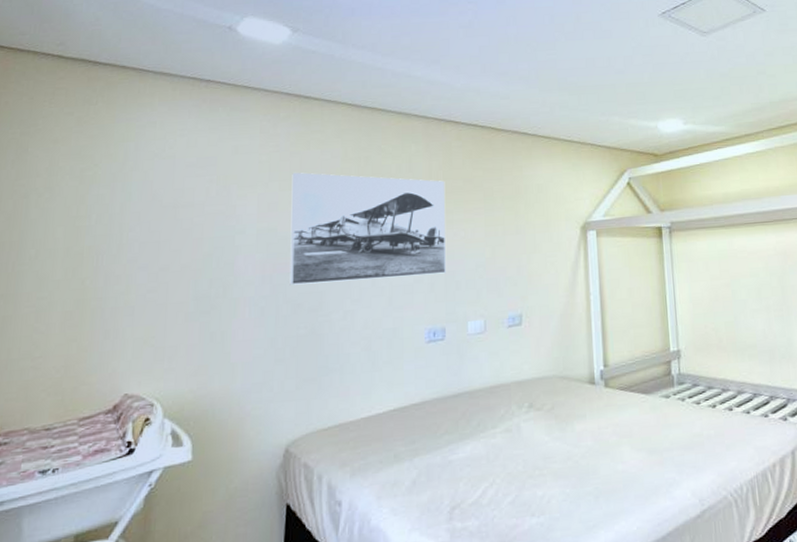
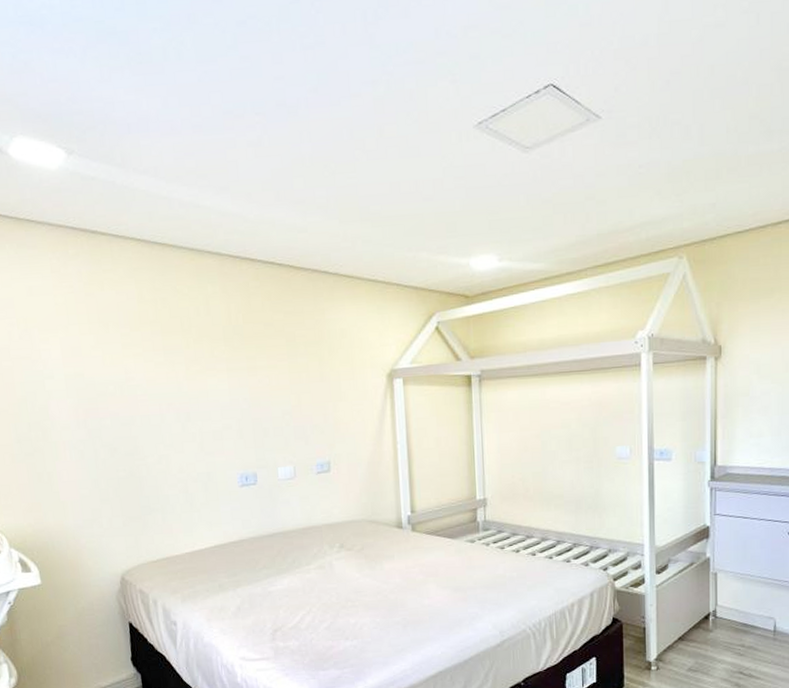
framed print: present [289,172,446,285] -> none [90,315,253,430]

